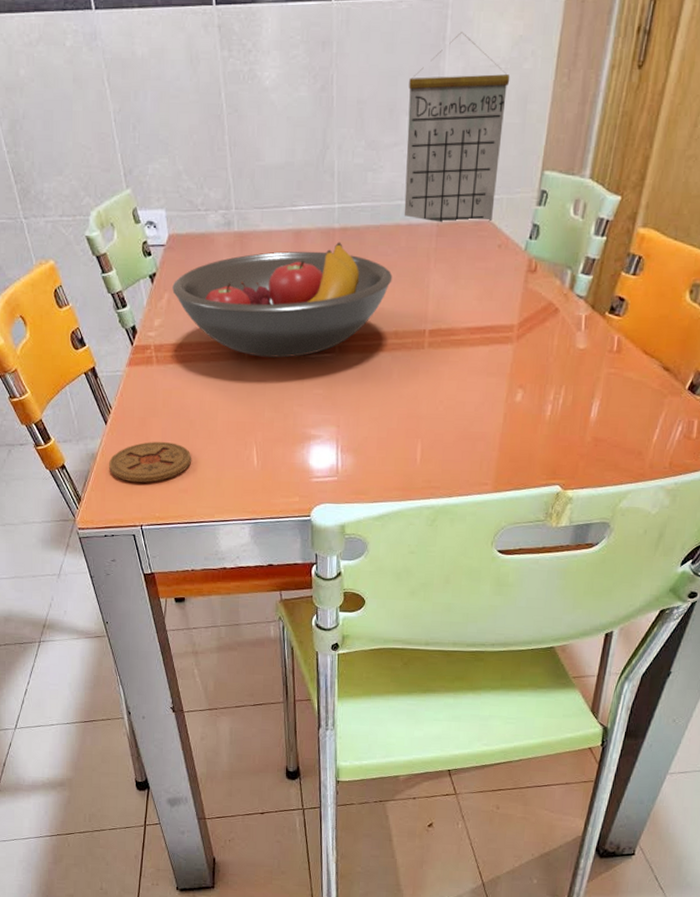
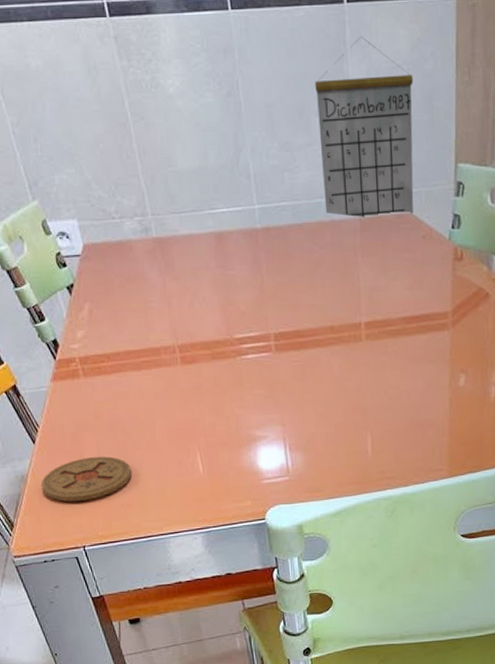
fruit bowl: present [172,242,393,358] -> none [92,242,322,361]

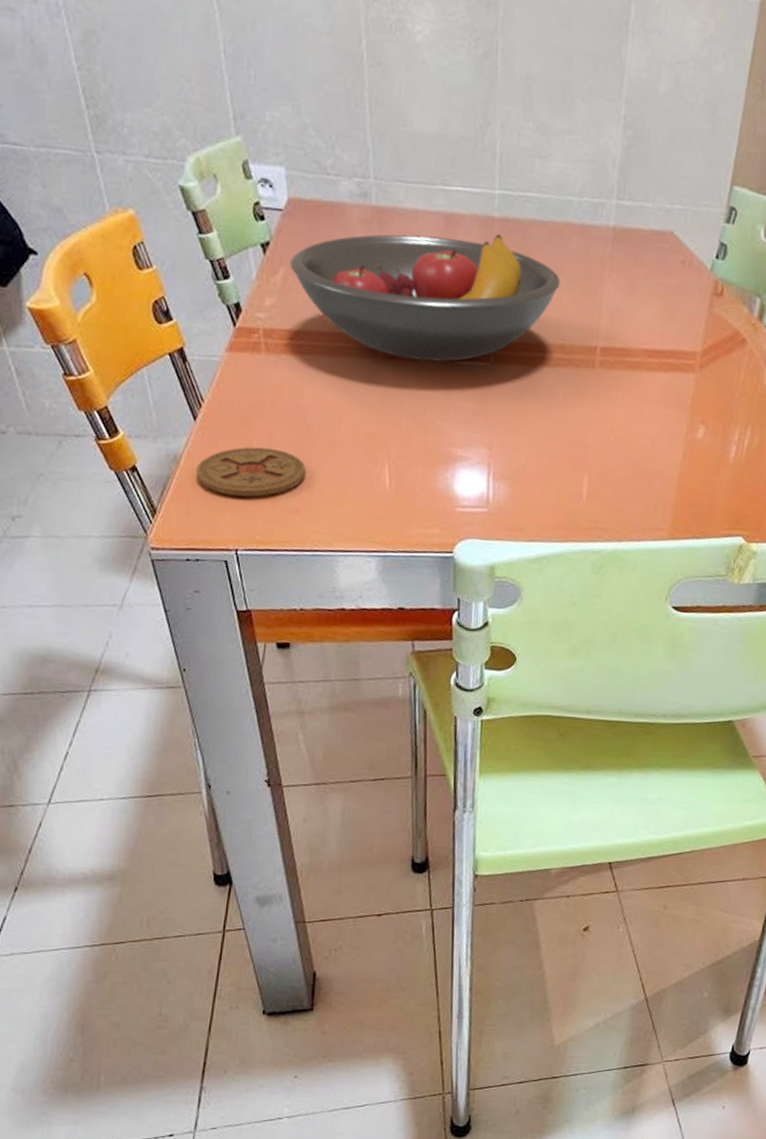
fruit bowl: none [92,242,322,361] -> present [290,233,561,362]
calendar: present [315,37,414,218] -> none [575,19,699,233]

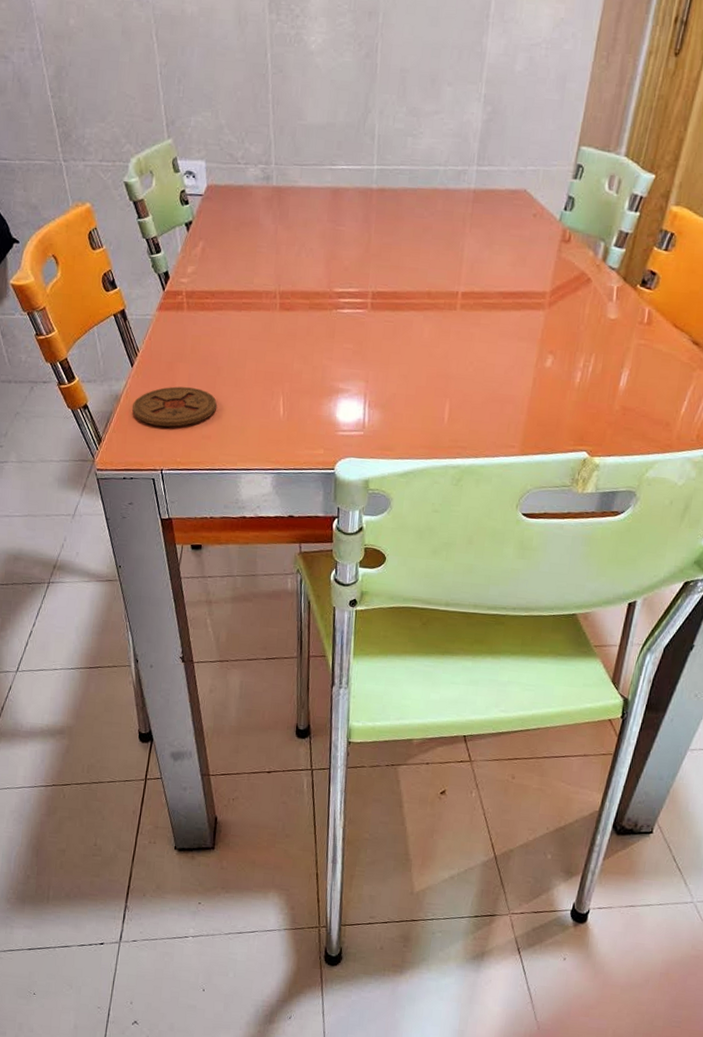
fruit bowl: present [290,233,561,362] -> none [207,202,428,311]

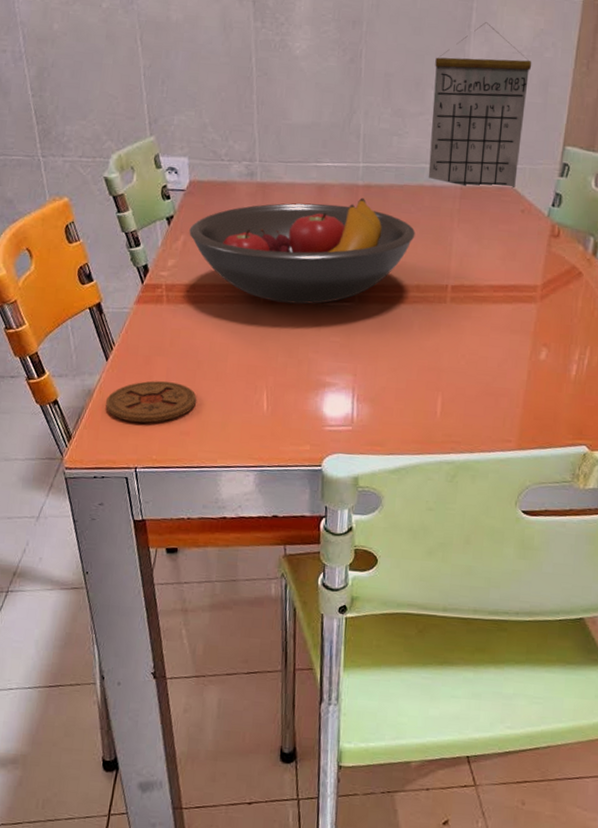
fruit bowl: none [207,202,428,311] -> present [189,197,416,304]
calendar: none [441,11,551,191] -> present [428,22,532,188]

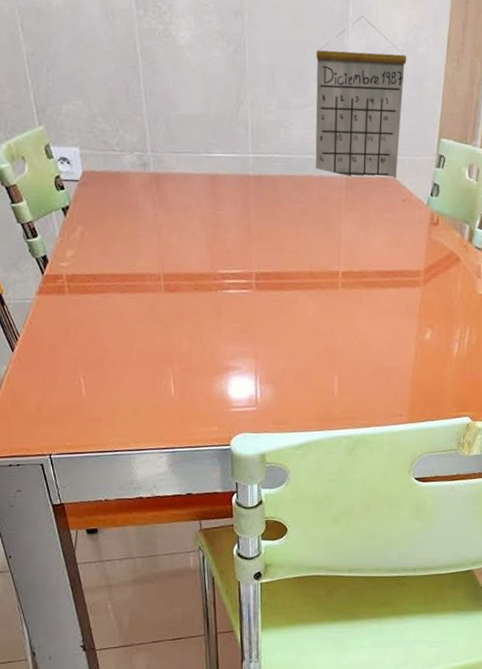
coaster: present [105,380,196,423] -> none [14,370,105,411]
fruit bowl: present [189,197,416,304] -> none [86,188,306,292]

